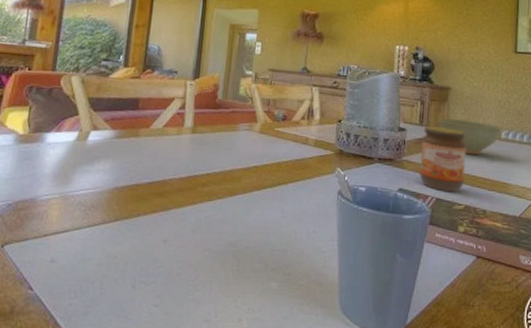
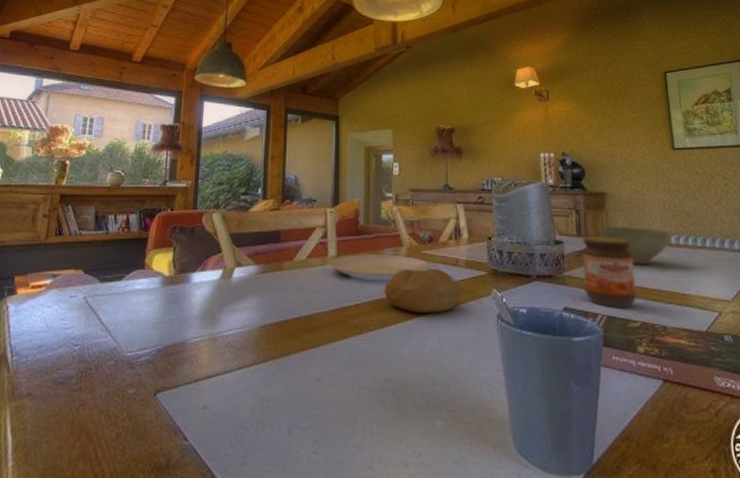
plate: none [185,126,282,154] -> present [330,254,430,281]
bread roll: none [235,144,307,186] -> present [385,268,460,313]

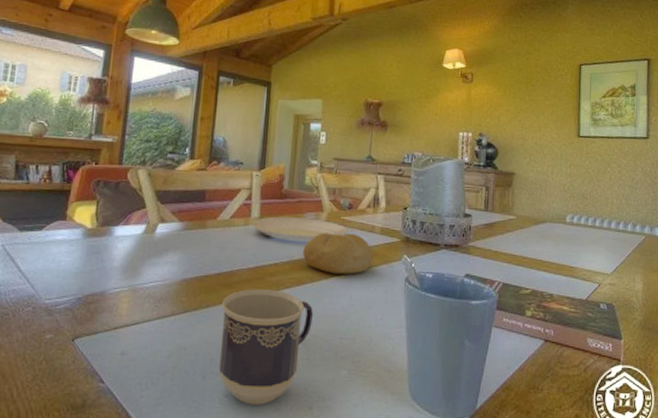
cup: none [304,333,401,462] -> present [218,289,314,405]
jam: present [582,237,637,309] -> none [486,212,532,277]
bowl: present [597,226,671,265] -> none [503,203,567,240]

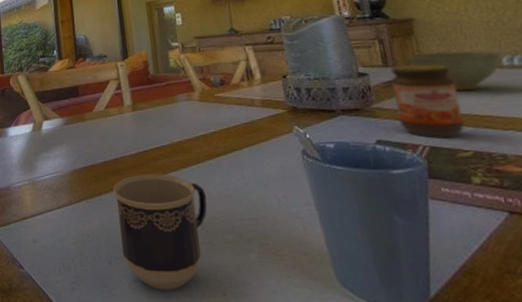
plate: present [252,216,348,243] -> none [126,99,225,125]
bread roll: present [303,233,373,274] -> none [181,109,260,153]
jam: none [486,212,532,277] -> present [390,64,465,139]
bowl: none [503,203,567,240] -> present [407,51,502,91]

